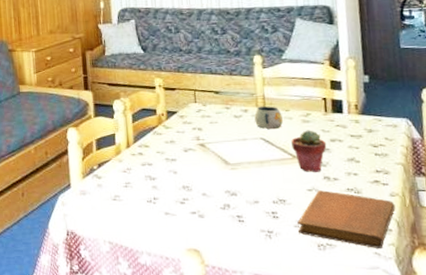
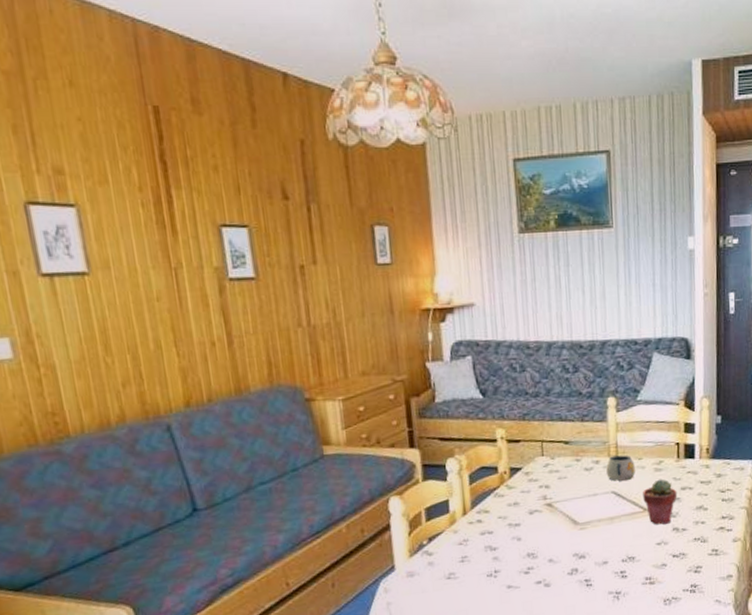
notebook: present [297,190,396,248] -> none [645,542,737,596]

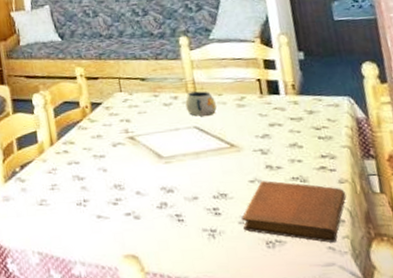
potted succulent: present [643,479,677,525] -> none [227,115,266,162]
notebook: none [645,542,737,596] -> present [242,181,347,243]

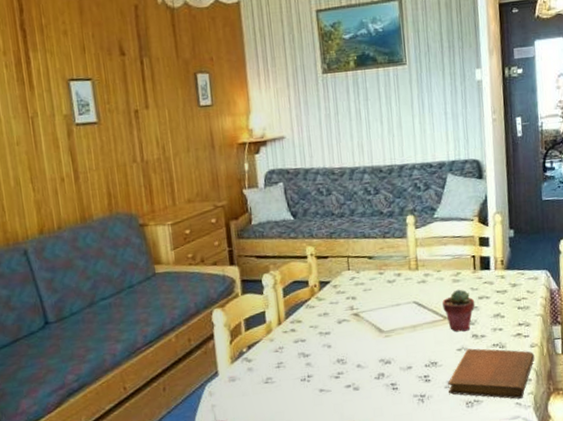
mug: present [185,91,217,117] -> none [407,267,435,292]
potted succulent: none [227,115,266,162] -> present [442,289,475,332]

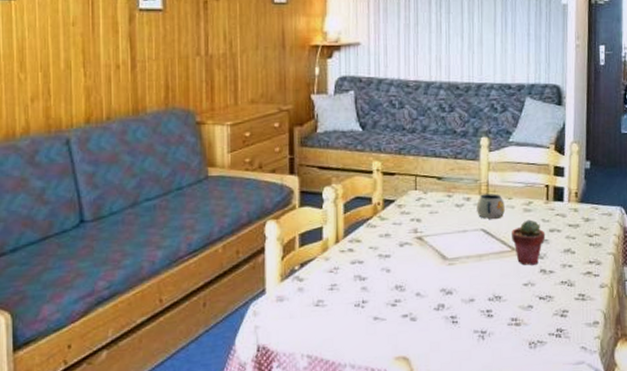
mug: none [407,267,435,292] -> present [477,194,505,219]
notebook: present [448,348,535,399] -> none [511,284,604,343]

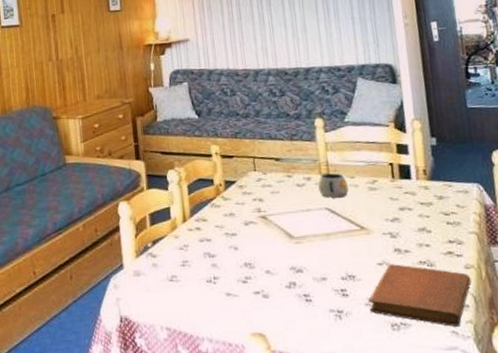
notebook: none [511,284,604,343] -> present [369,264,472,327]
potted succulent: present [512,219,546,266] -> none [358,198,396,245]

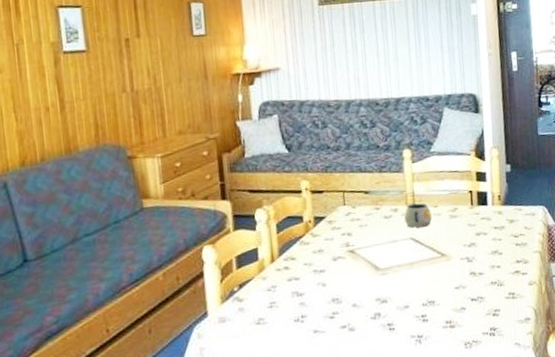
notebook: present [369,264,472,327] -> none [446,286,534,339]

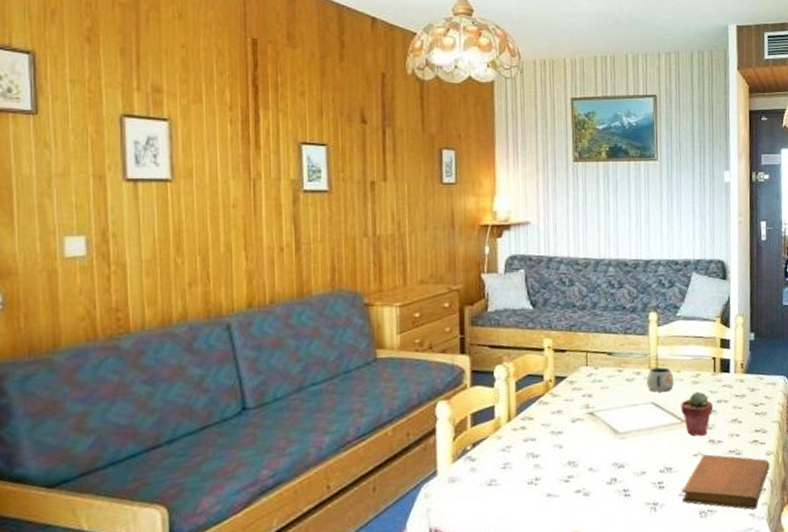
potted succulent: none [440,225,473,270] -> present [681,391,714,437]
notebook: none [446,286,534,339] -> present [682,454,770,510]

